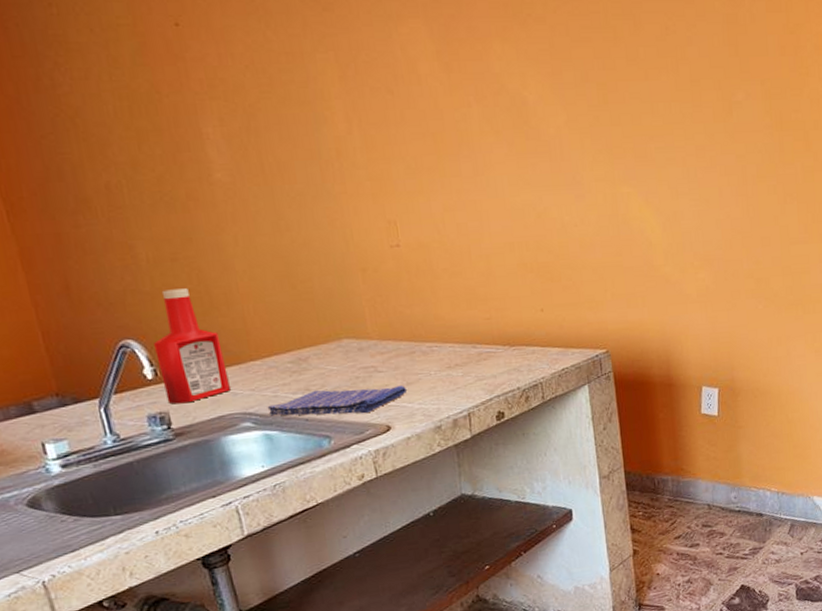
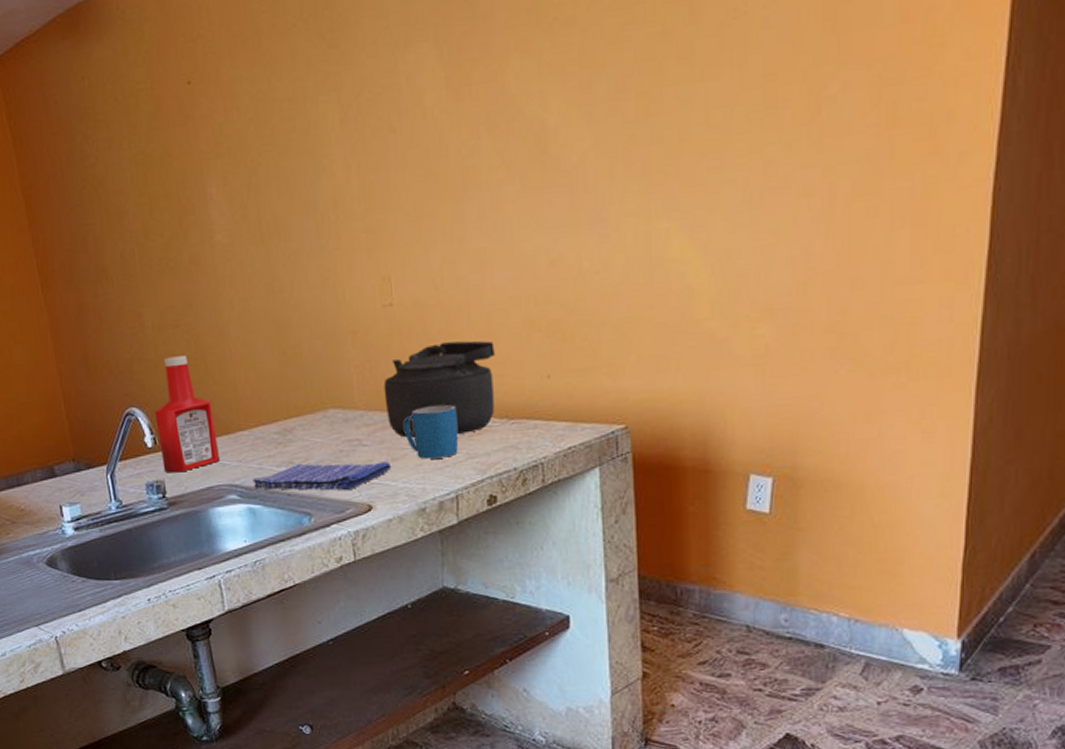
kettle: none [395,279,498,365] -> present [383,340,495,439]
mug: none [416,334,468,383] -> present [404,405,459,459]

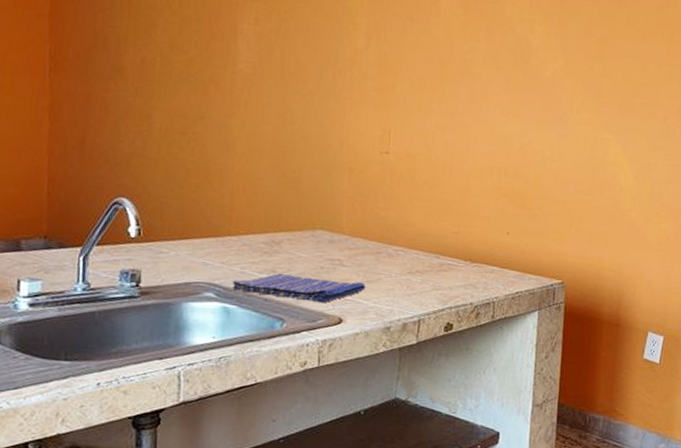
ketchup bottle: present [155,355,219,473] -> none [142,158,206,265]
kettle: present [383,340,495,439] -> none [369,191,468,269]
mug: present [404,405,459,459] -> none [382,241,430,287]

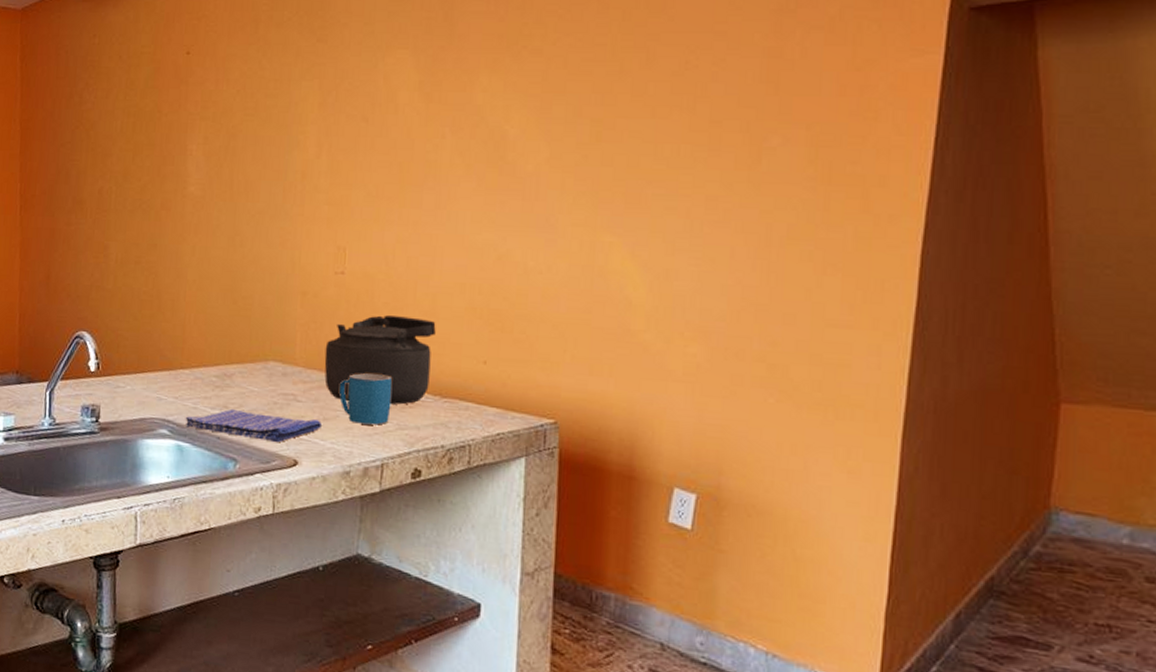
kettle: none [369,191,468,269] -> present [324,315,436,405]
mug: none [382,241,430,287] -> present [339,373,393,425]

